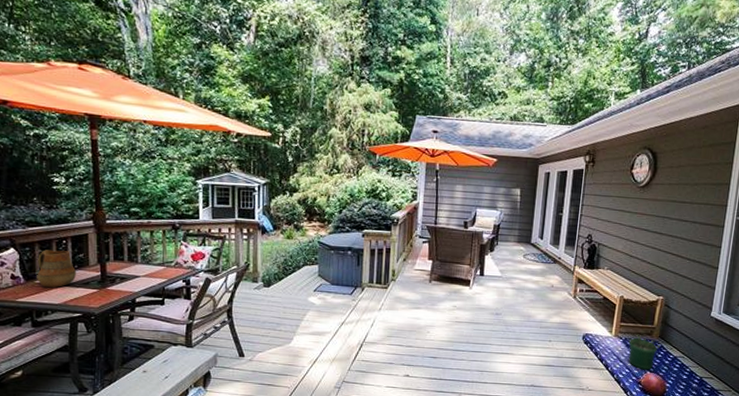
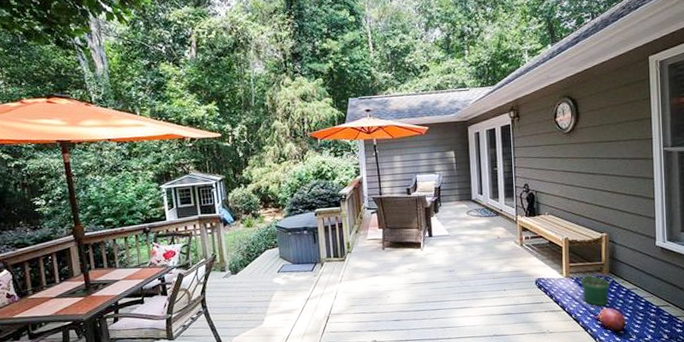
pitcher: present [37,249,77,288] -> none [28,265,64,302]

